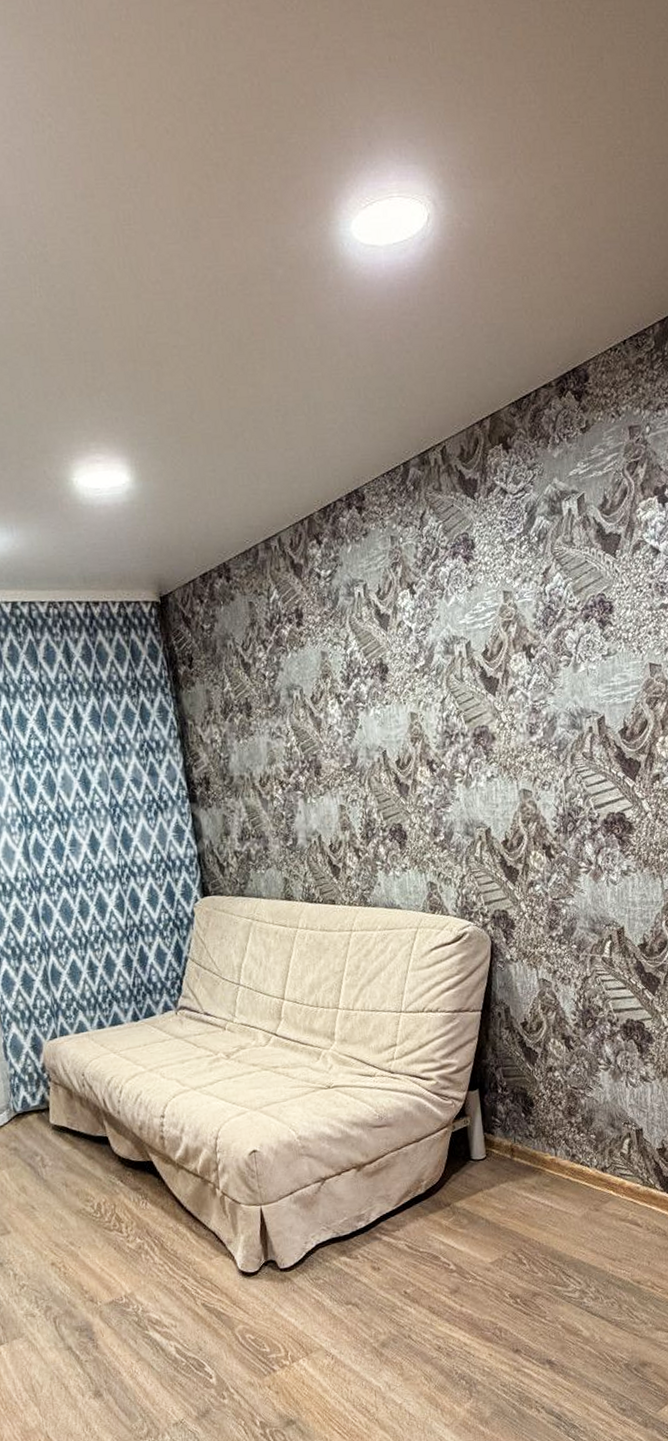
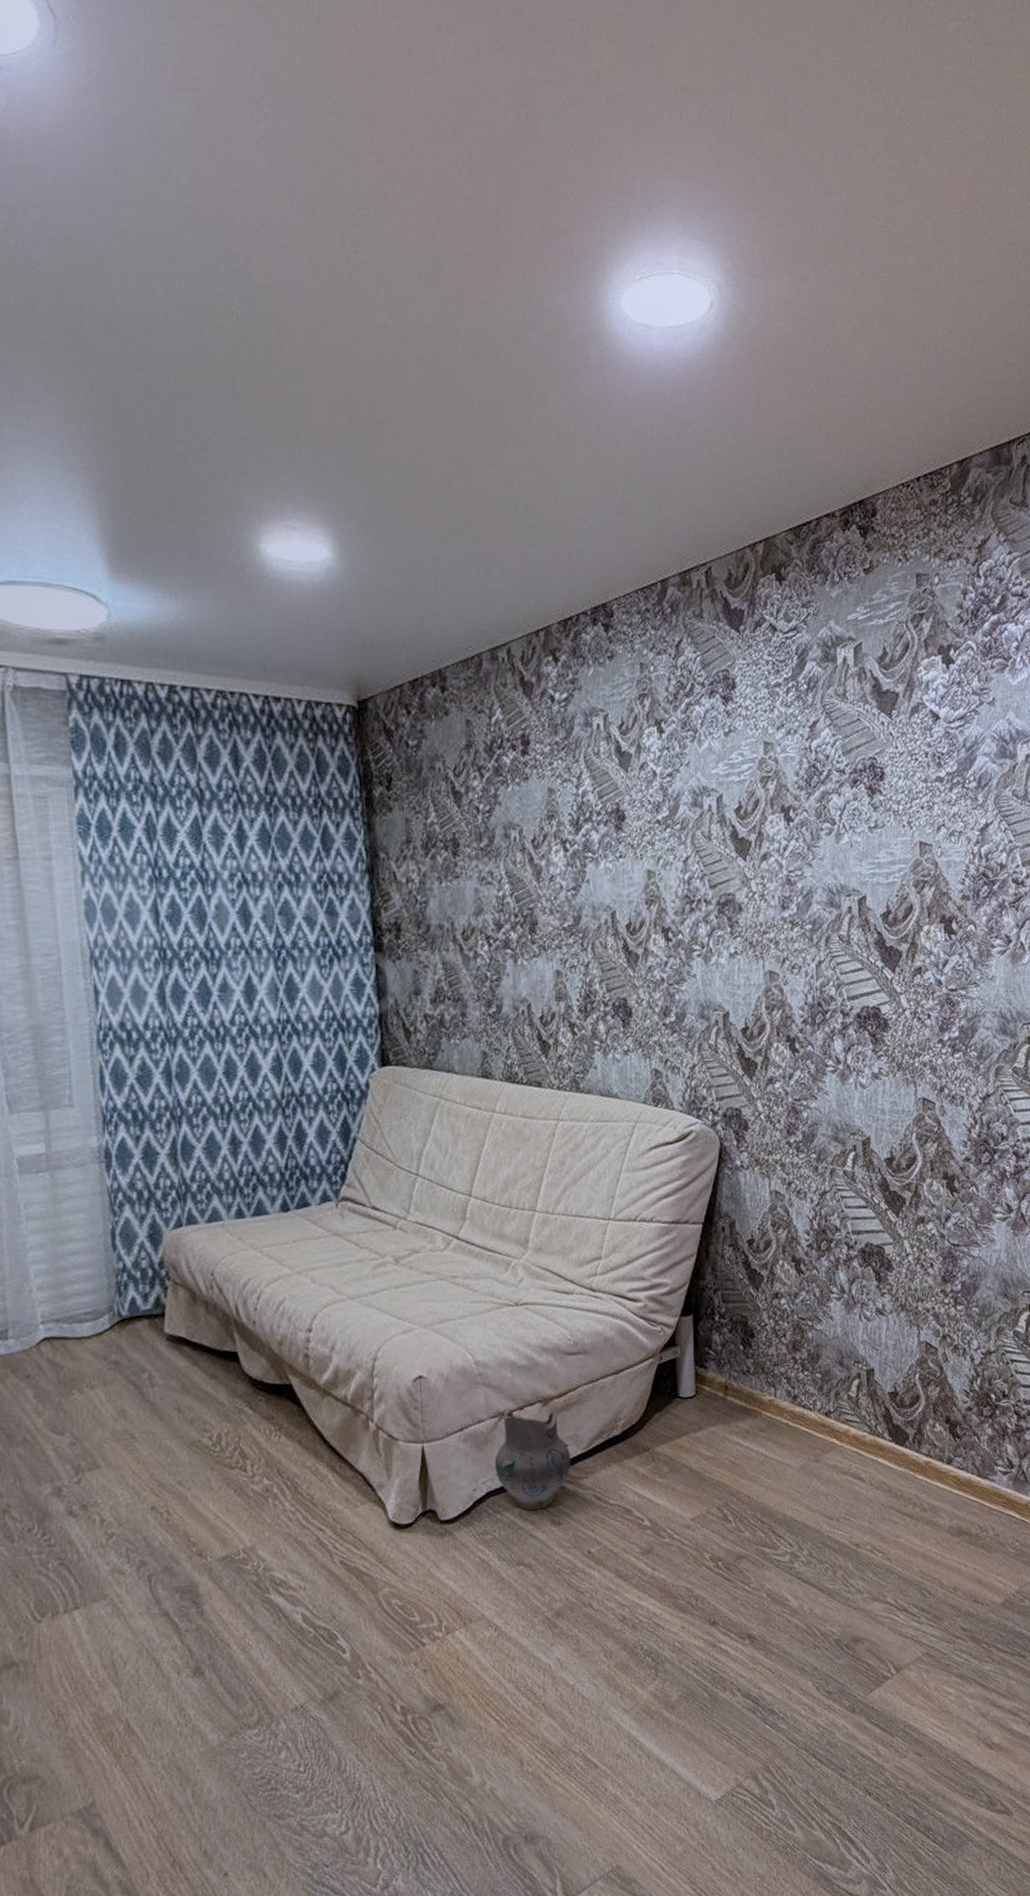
ceramic jug: none [321,1175,384,1259] -> present [495,1409,571,1510]

